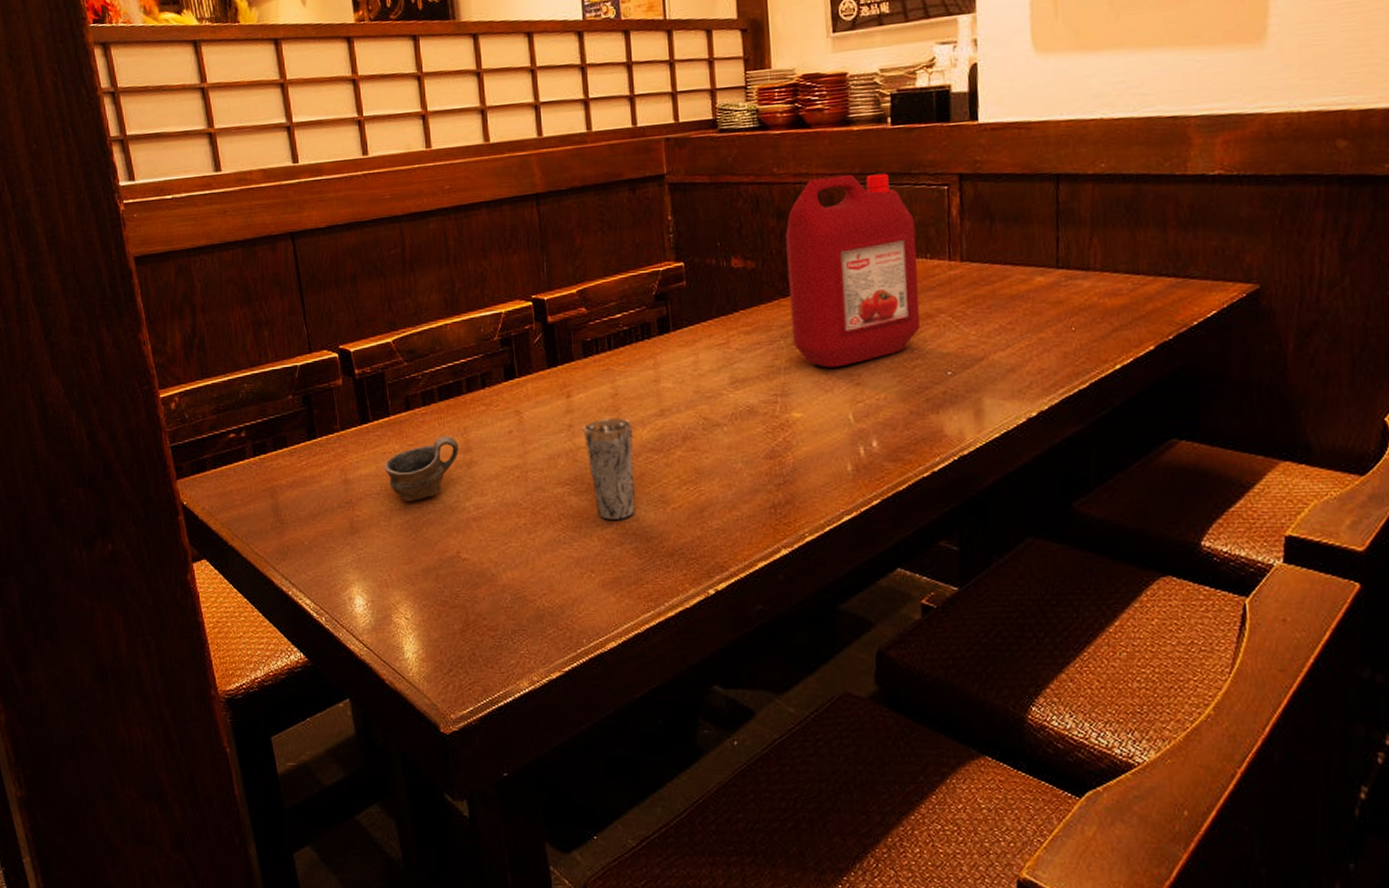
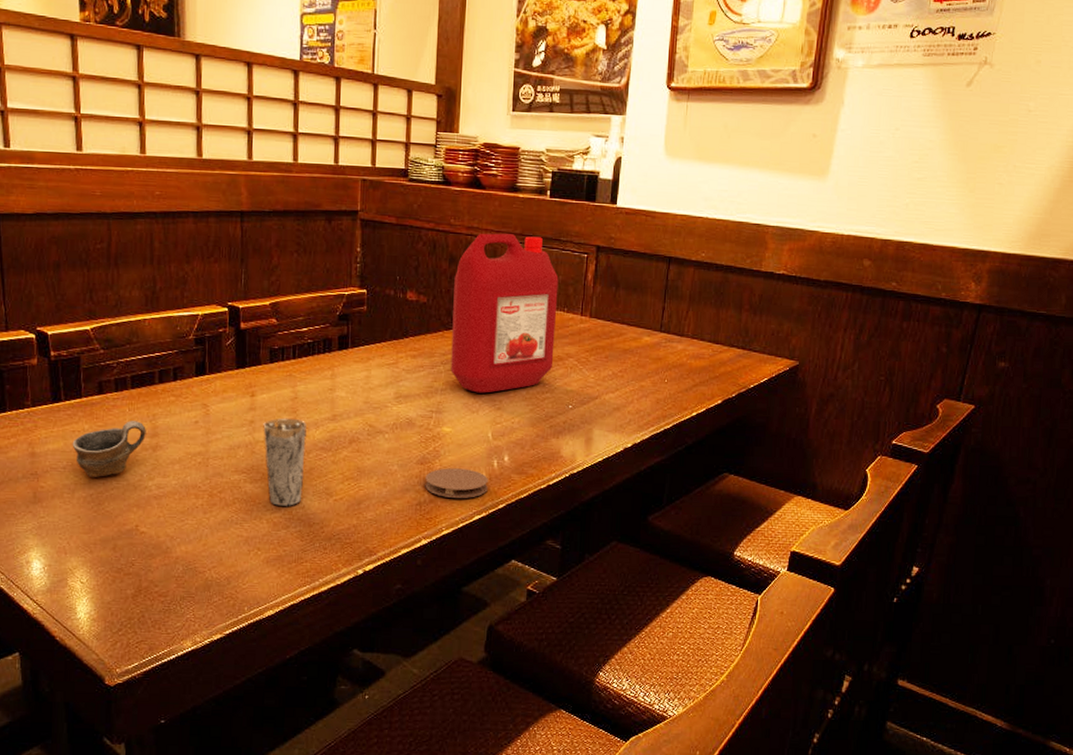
coaster: none [777,460,856,497] -> present [425,468,488,498]

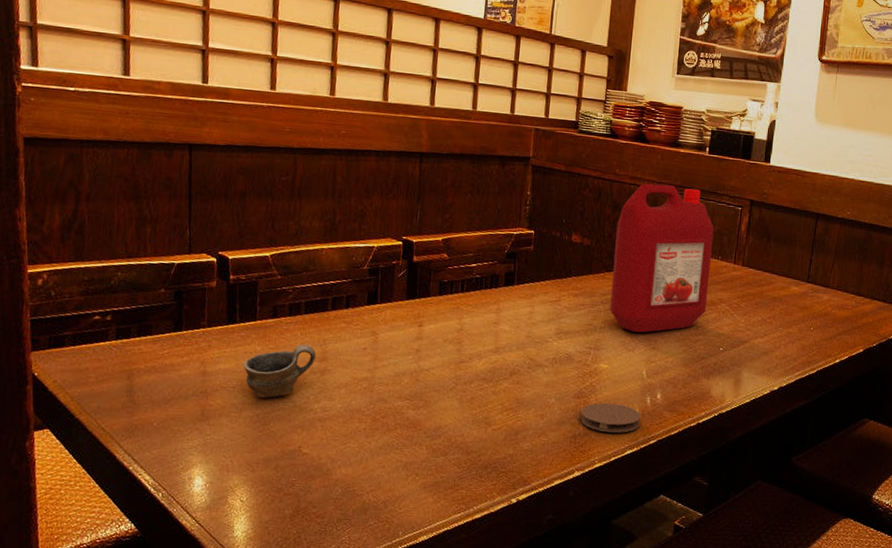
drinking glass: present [263,418,307,506] -> none [428,348,471,434]

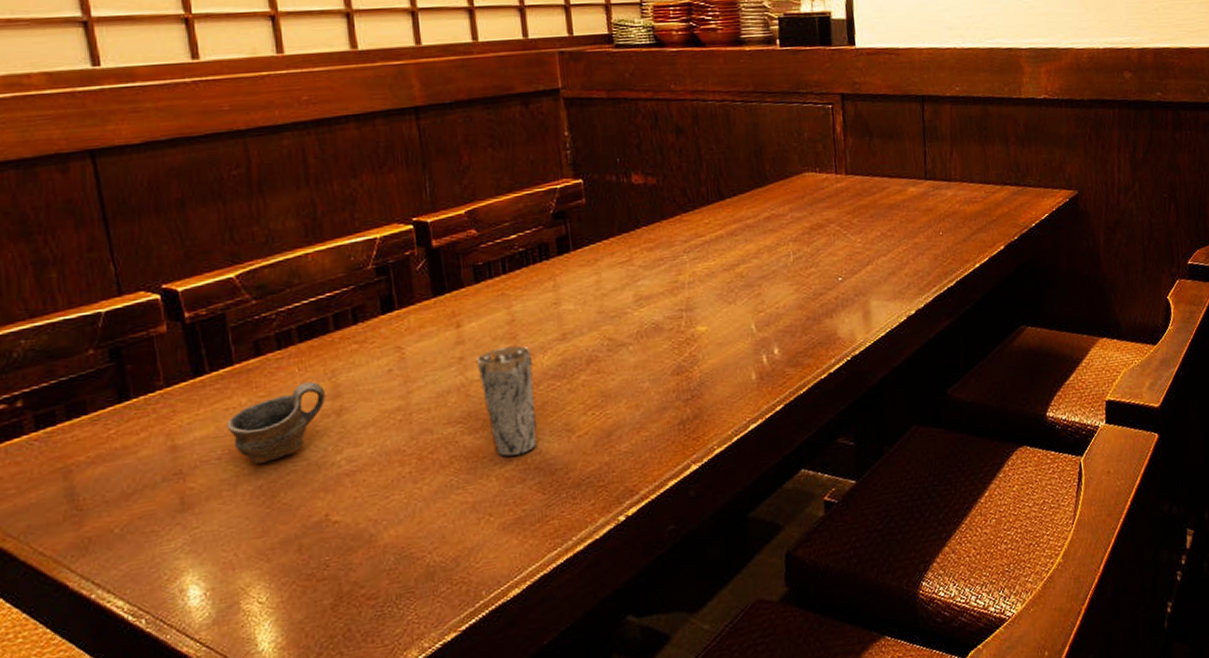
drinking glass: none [428,348,471,434] -> present [476,346,537,457]
coaster: present [580,403,641,433] -> none [684,370,761,410]
ketchup jug: present [610,183,714,333] -> none [685,92,813,281]

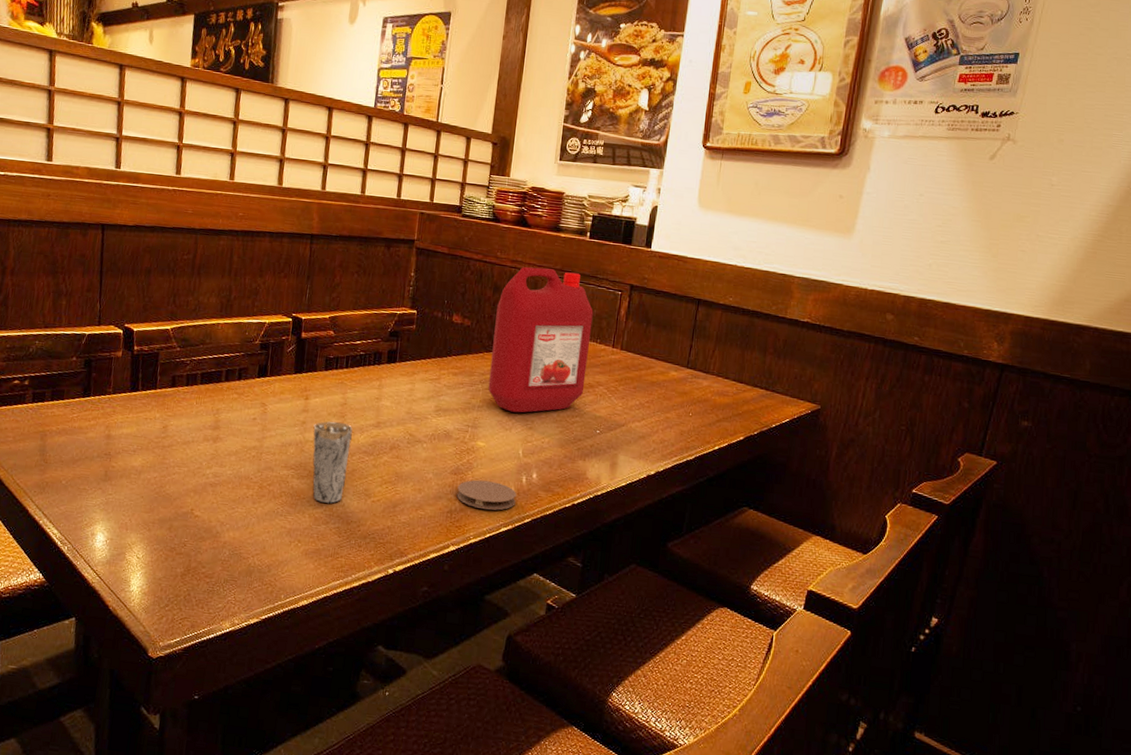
cup: present [226,382,326,465] -> none [143,413,210,463]
coaster: none [684,370,761,410] -> present [457,480,517,511]
ketchup jug: none [685,92,813,281] -> present [488,267,594,413]

